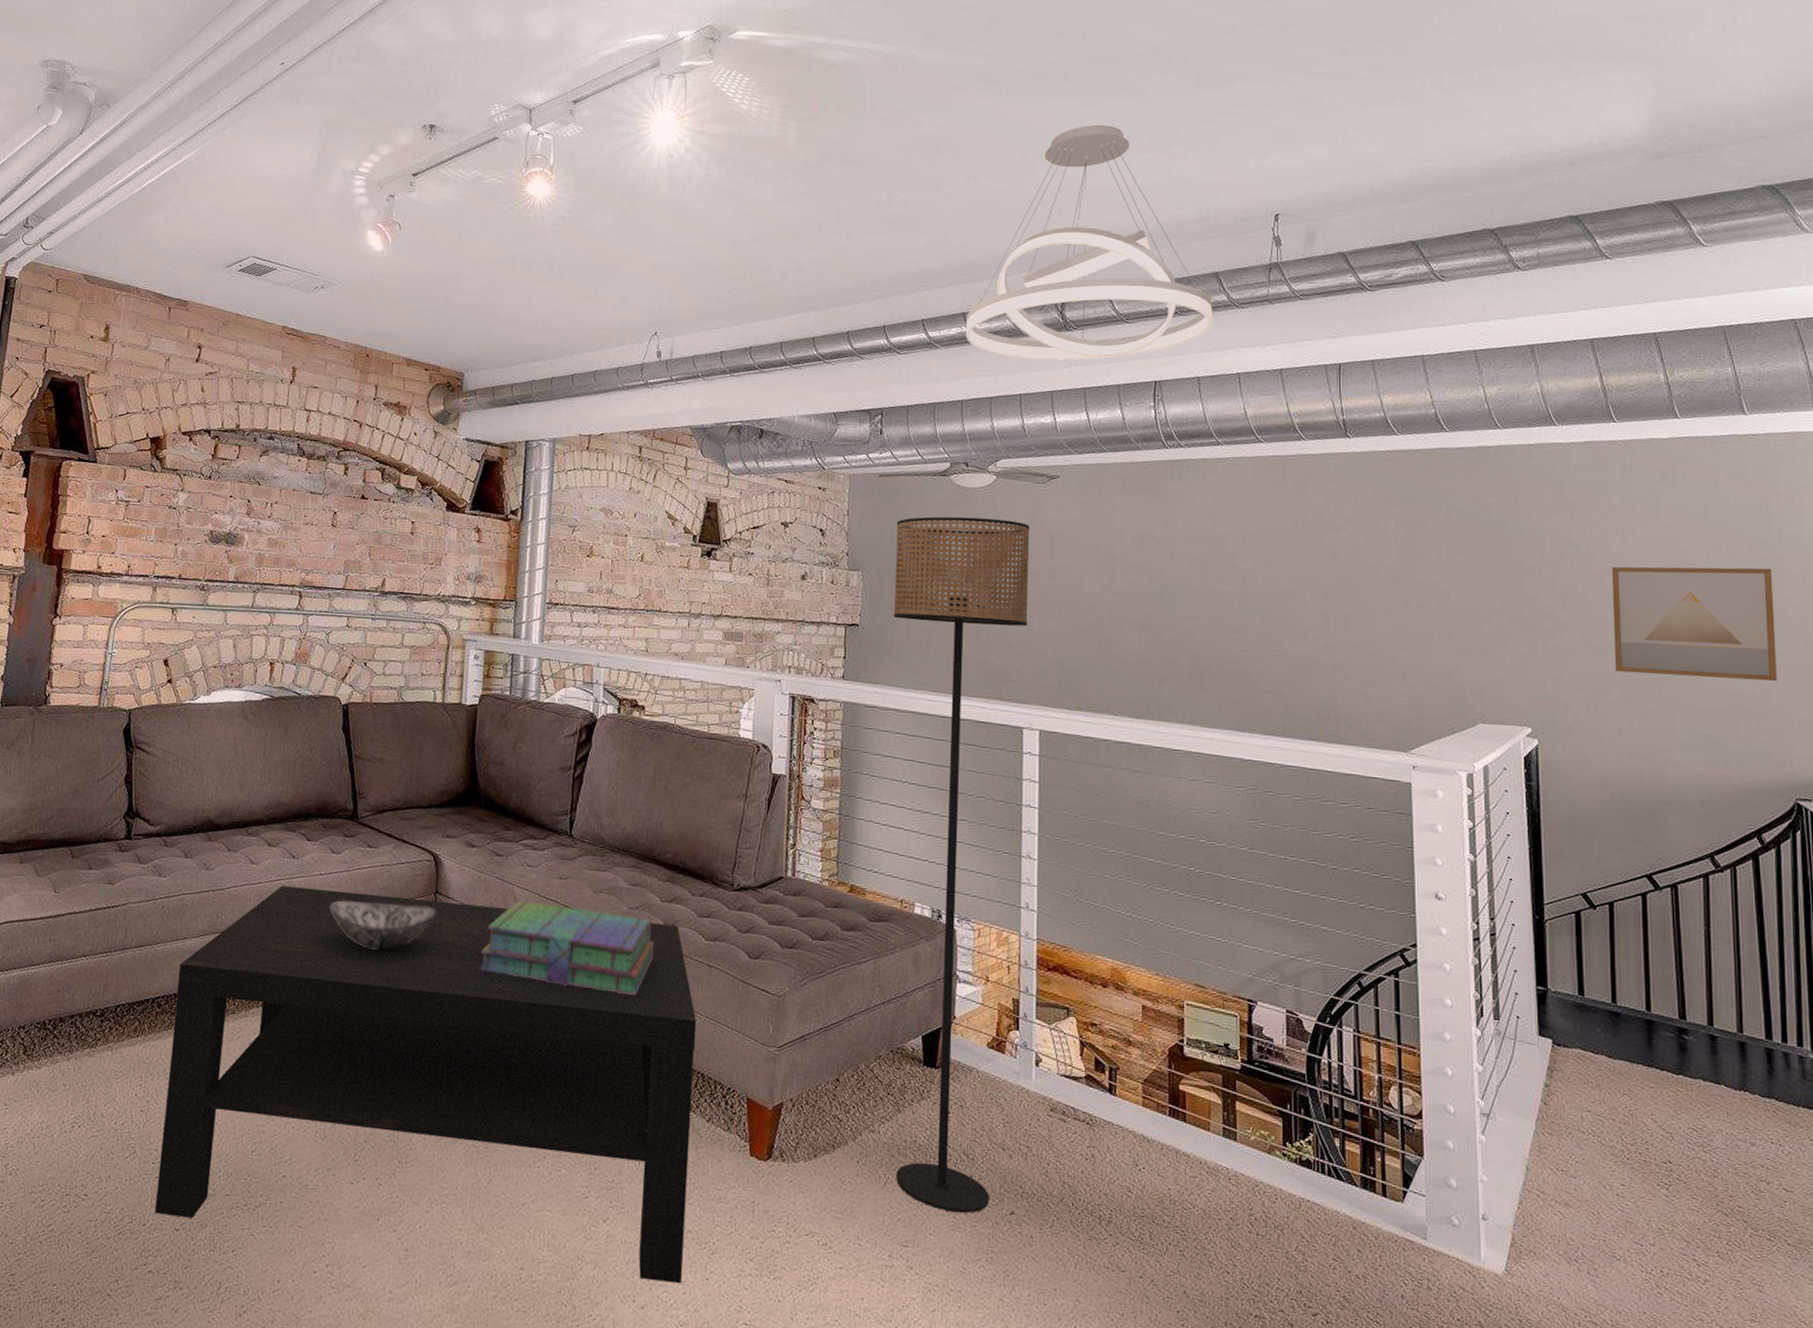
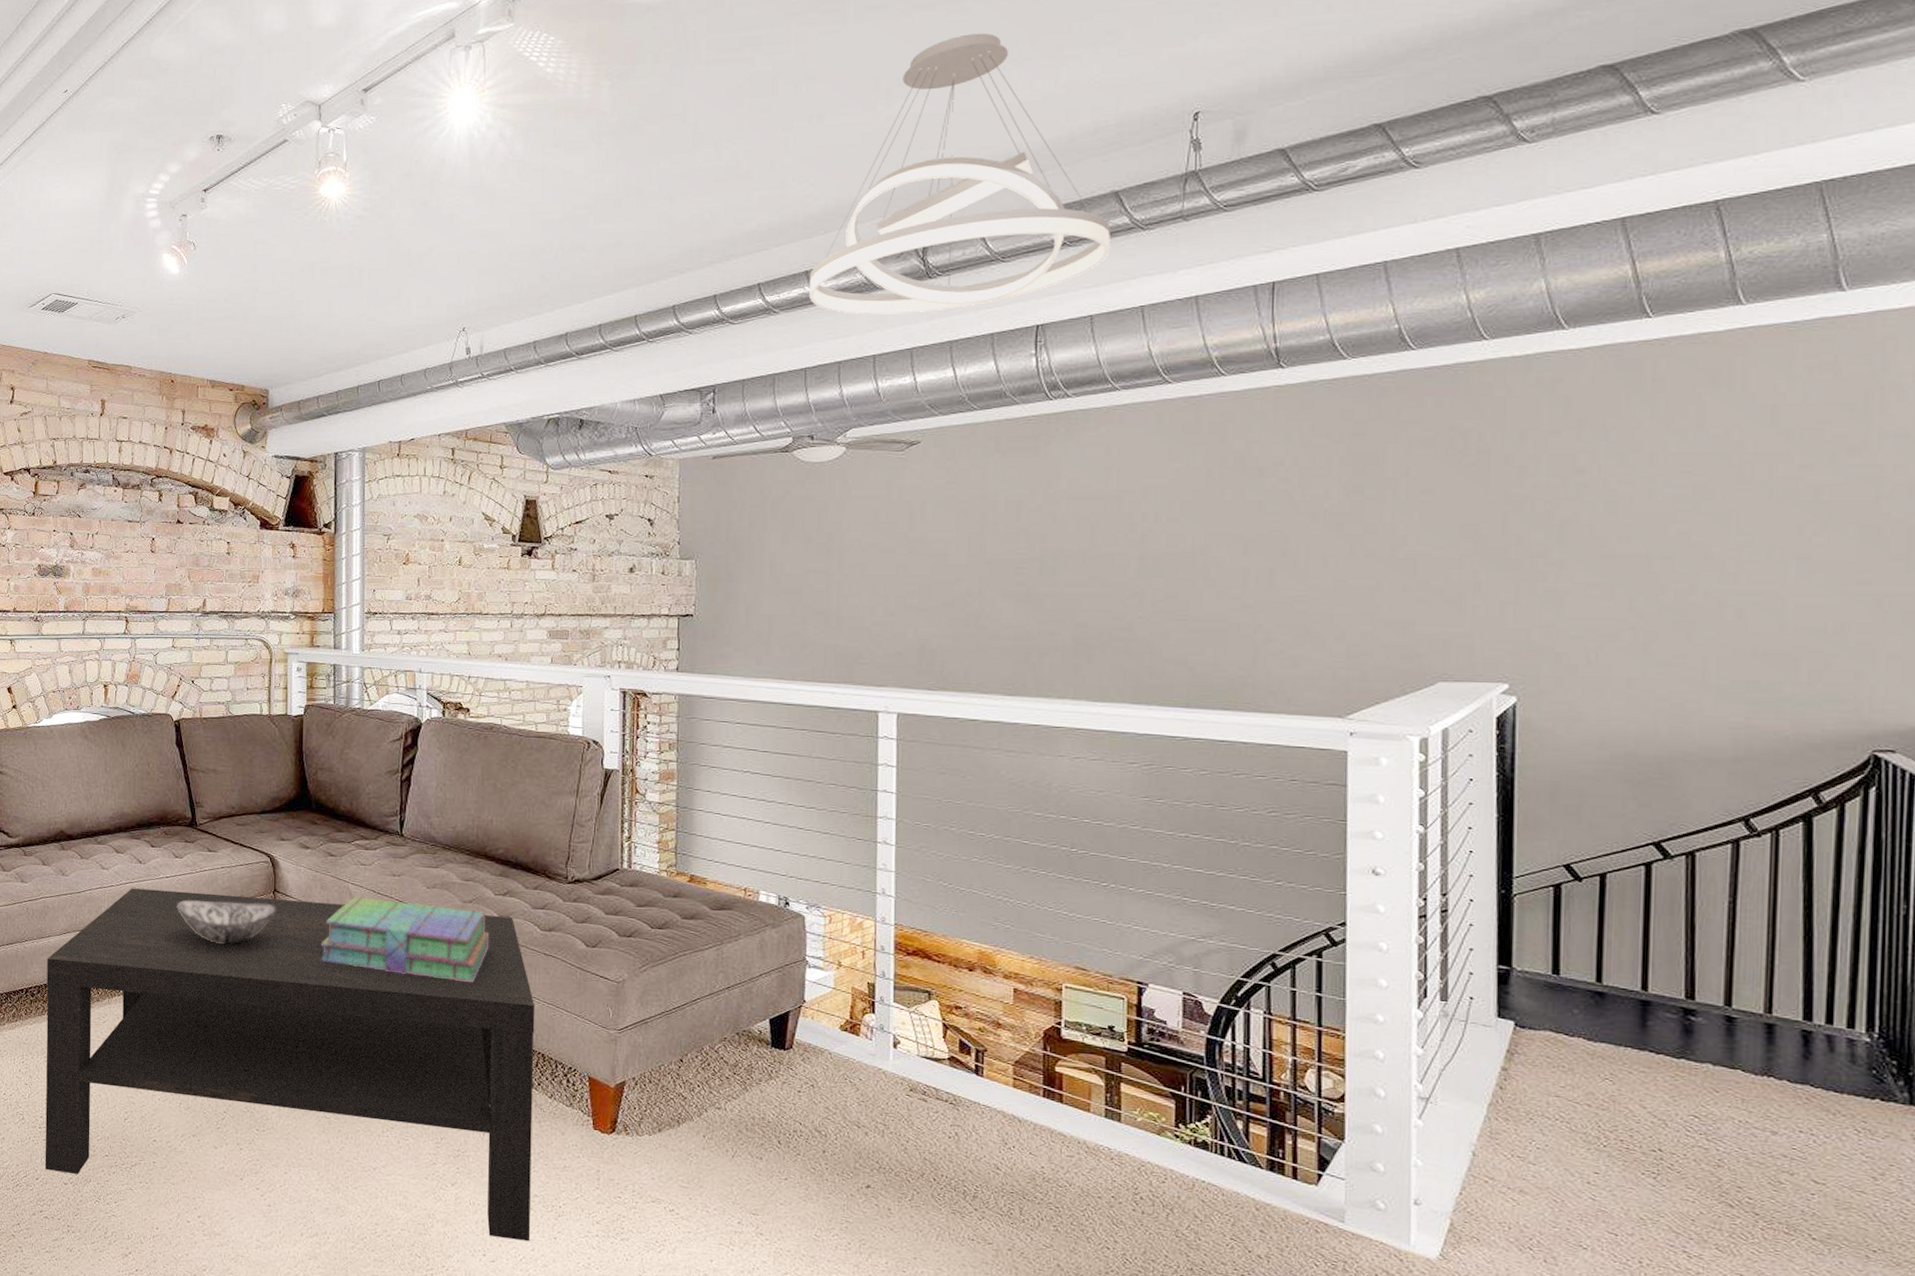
floor lamp: present [893,516,1030,1213] -> none [731,494,886,1186]
wall art: present [1611,566,1778,682] -> none [1627,479,1865,615]

